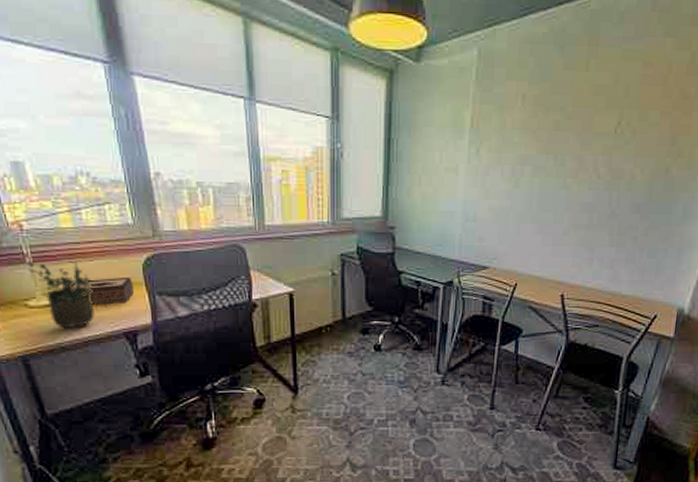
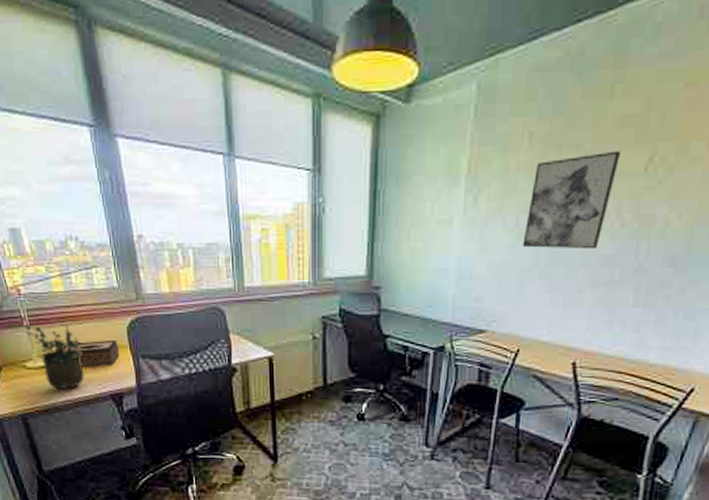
wall art: none [518,114,596,197] -> present [522,150,622,250]

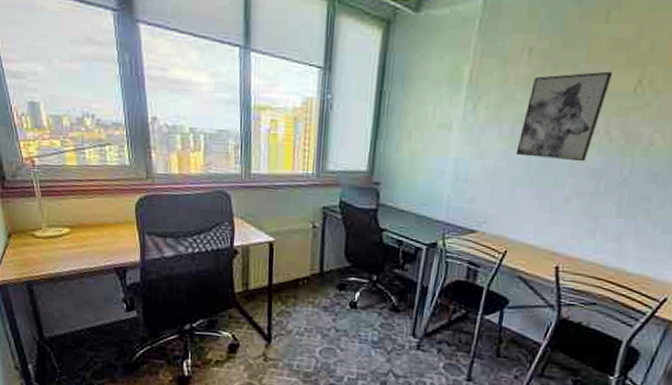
potted plant: present [19,317,85,391] -> none [32,187,92,261]
tissue box: present [61,339,119,367] -> none [70,215,126,240]

